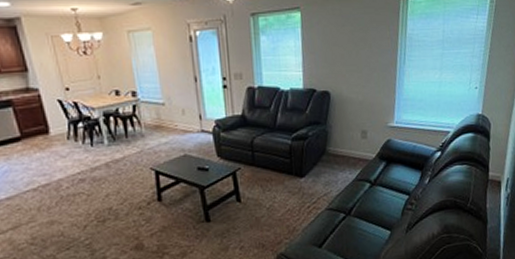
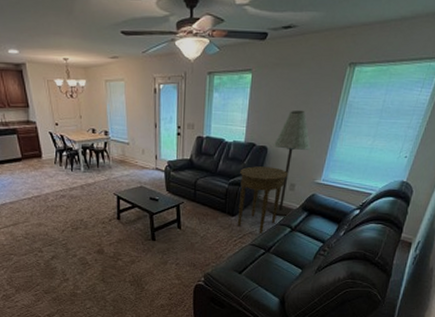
side table: none [303,113,358,194] -> present [237,166,289,234]
floor lamp: none [335,47,377,170] -> present [268,110,310,216]

